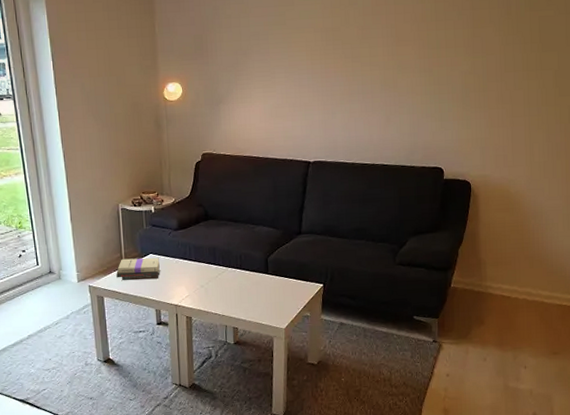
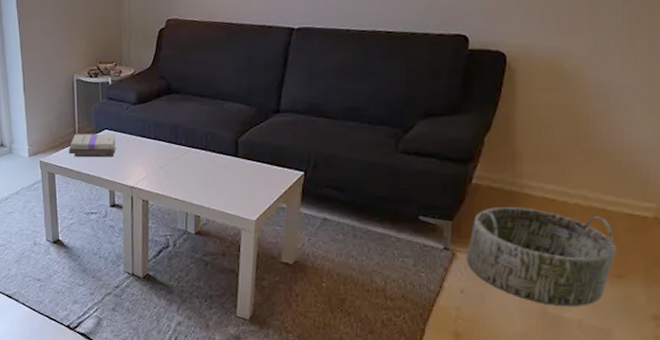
basket: none [450,304,552,380] -> present [467,207,616,307]

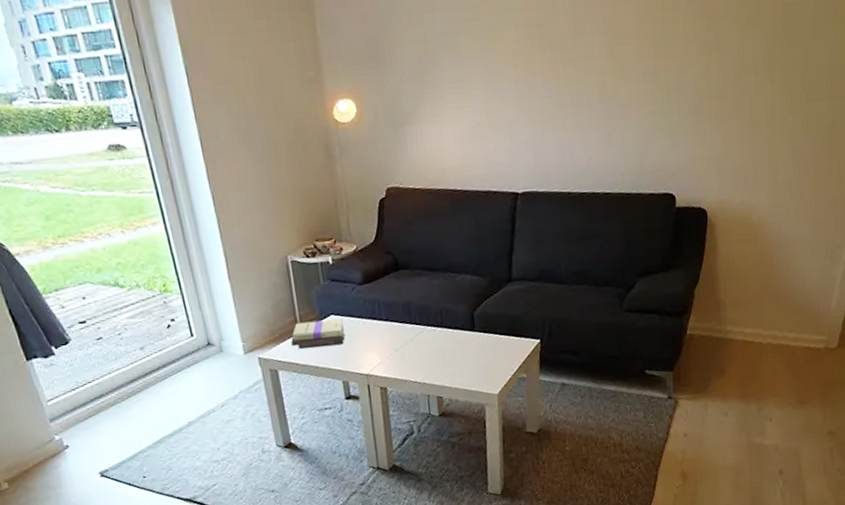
basket: present [467,207,616,307] -> none [687,351,800,436]

